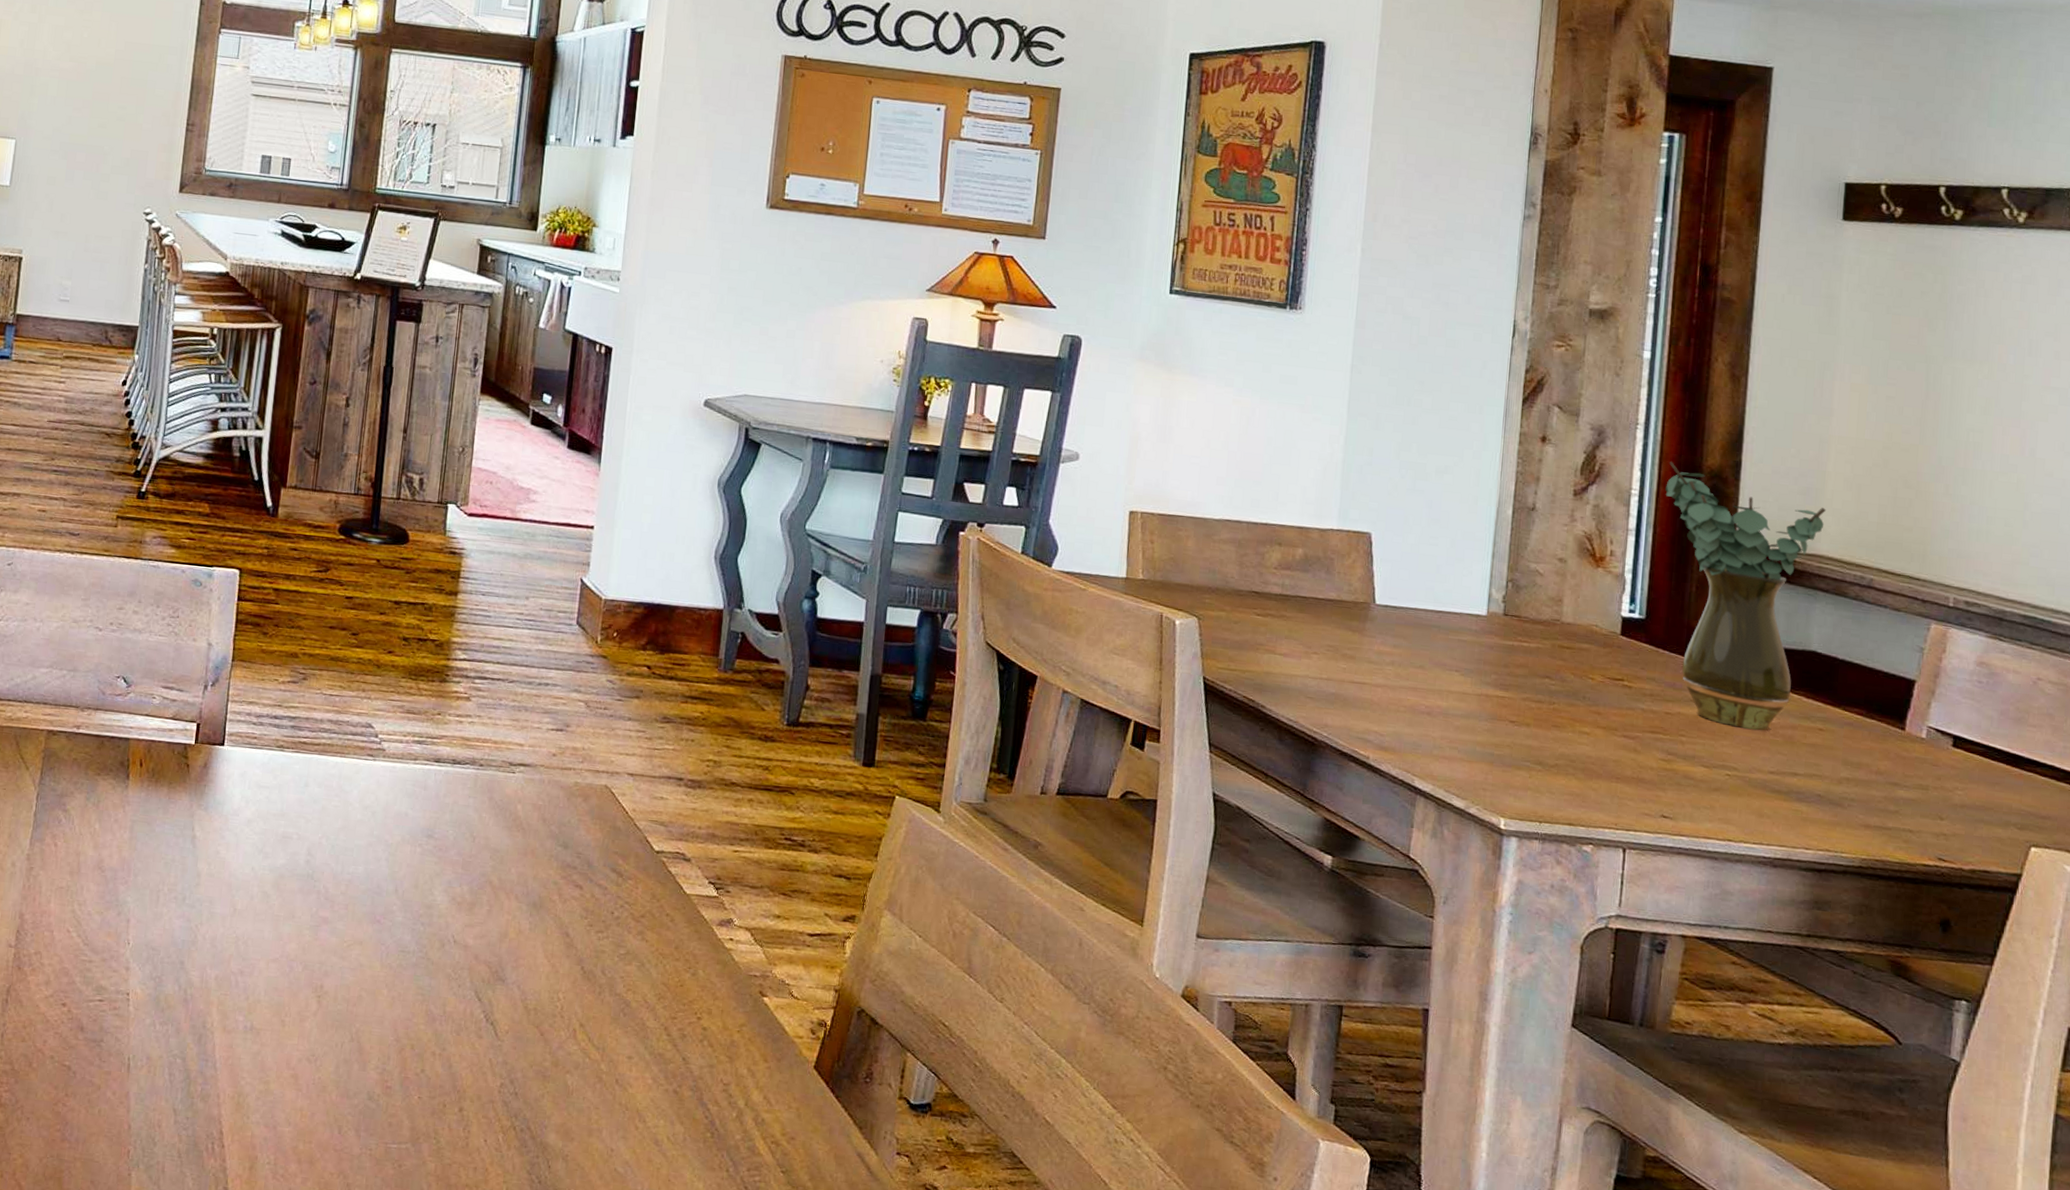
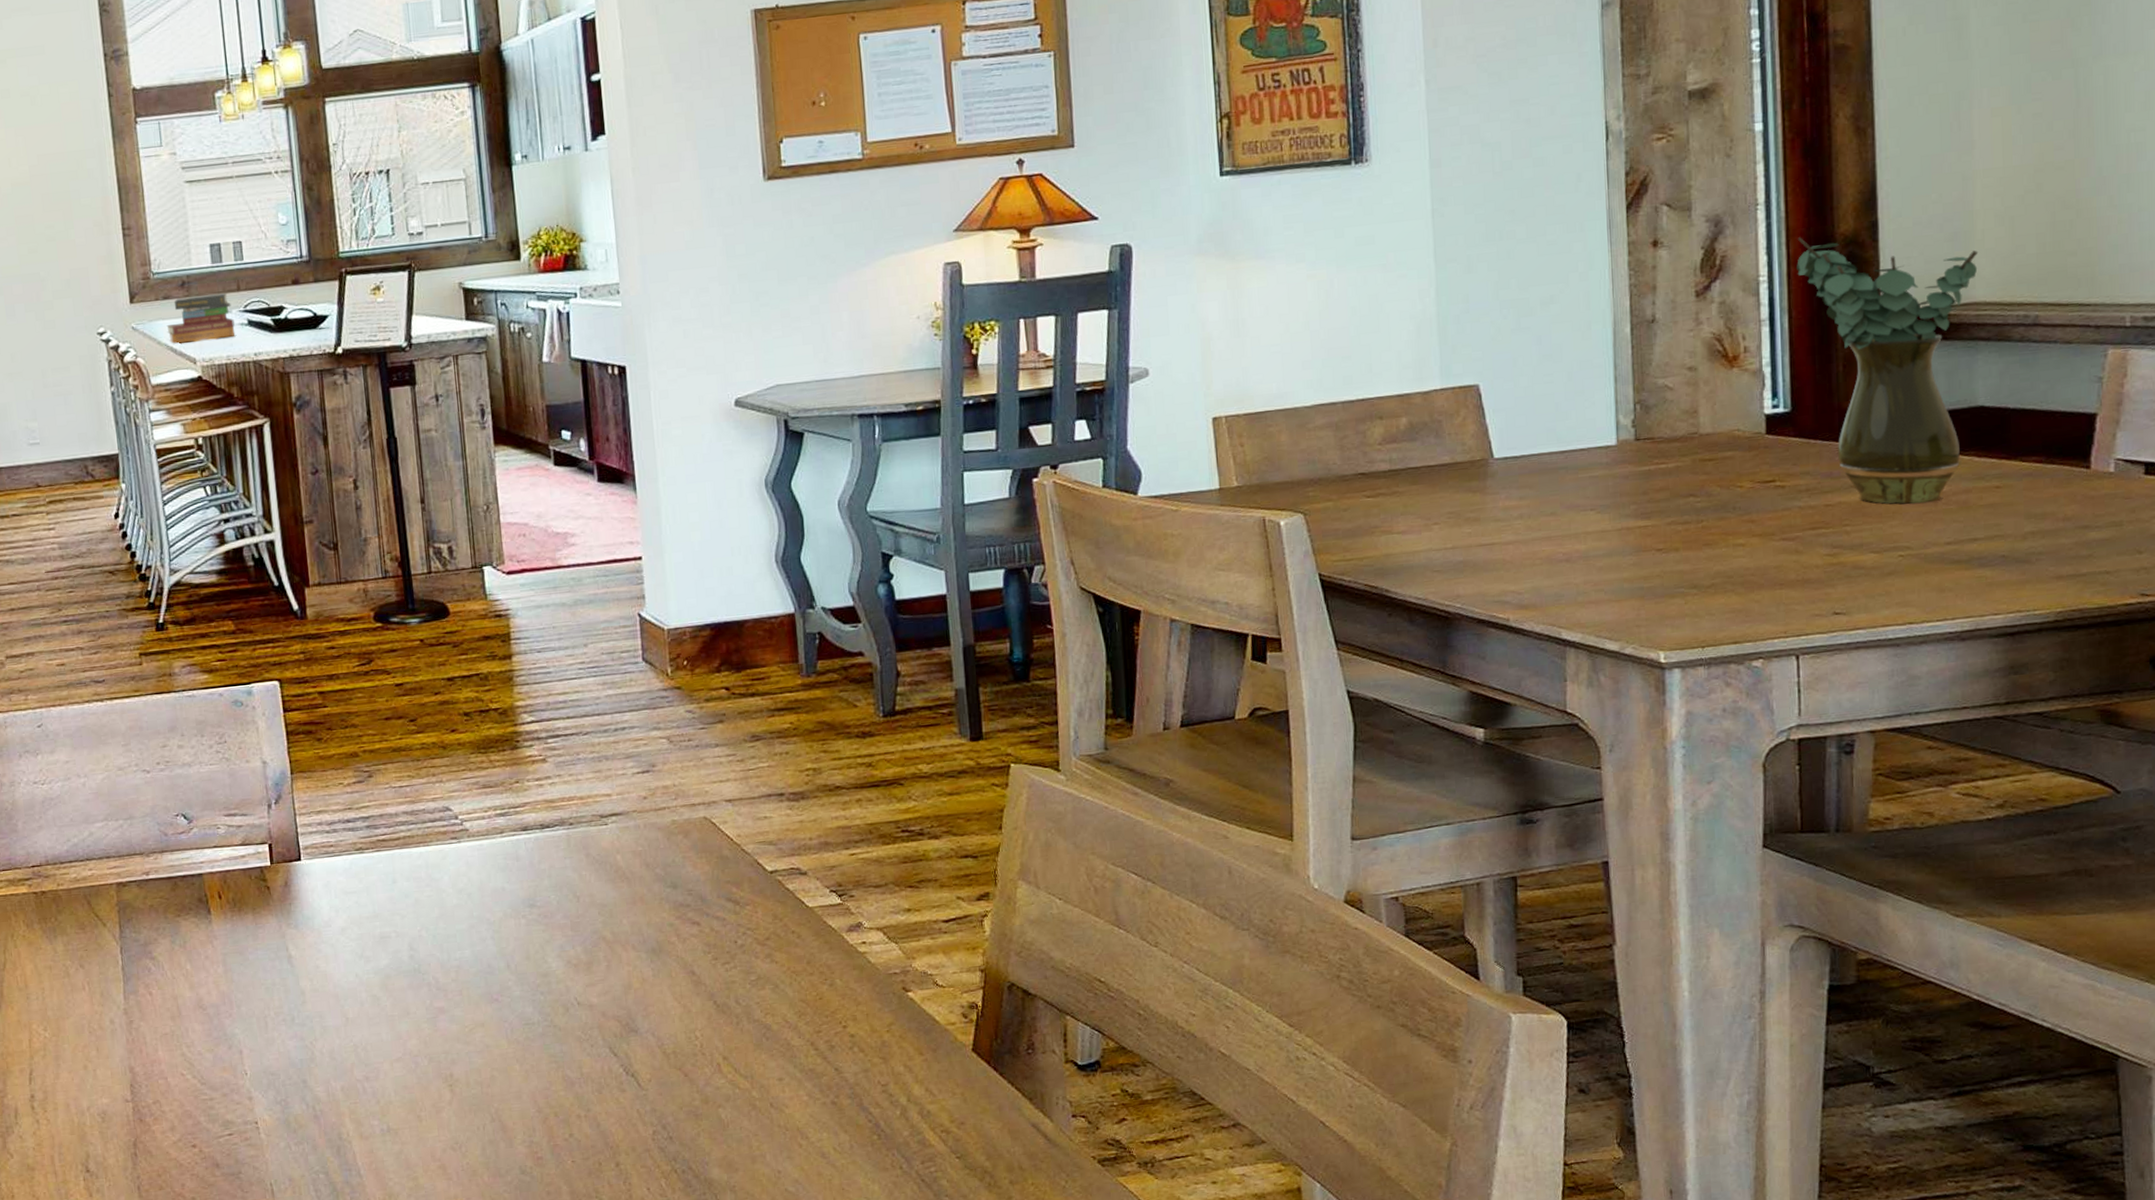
books: none [206,197,270,243] -> present [166,293,236,344]

